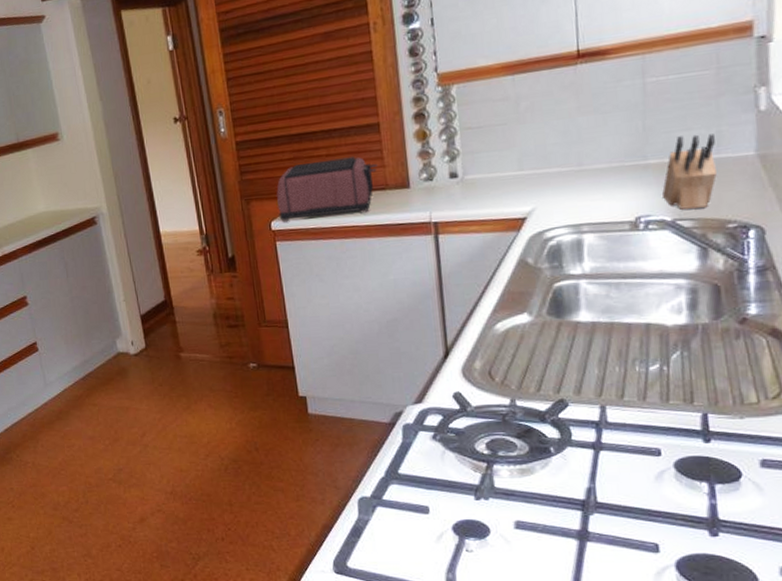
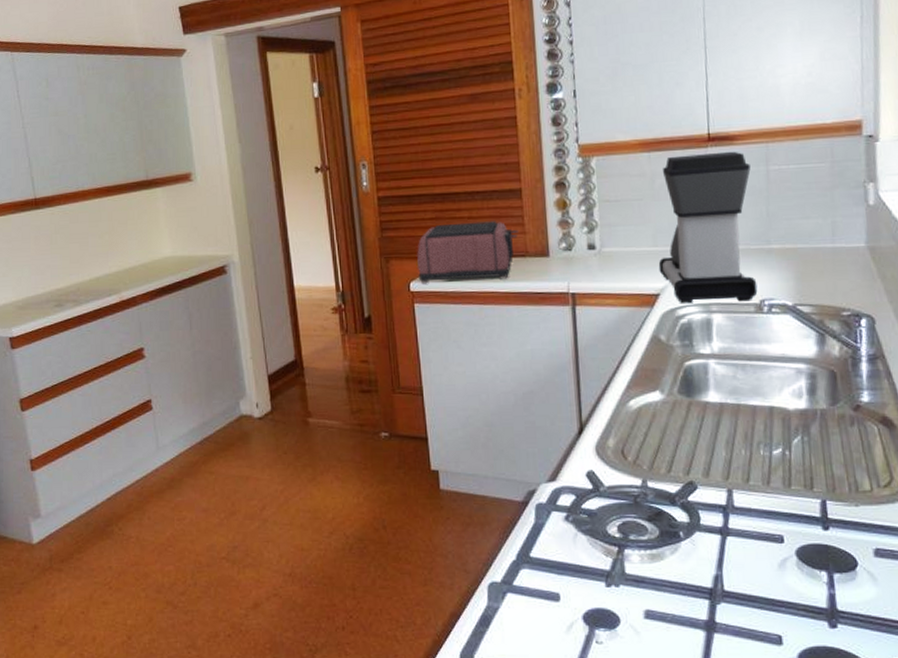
coffee maker: none [524,66,633,225] -> present [658,151,758,303]
knife block: present [662,134,717,210] -> none [784,223,832,295]

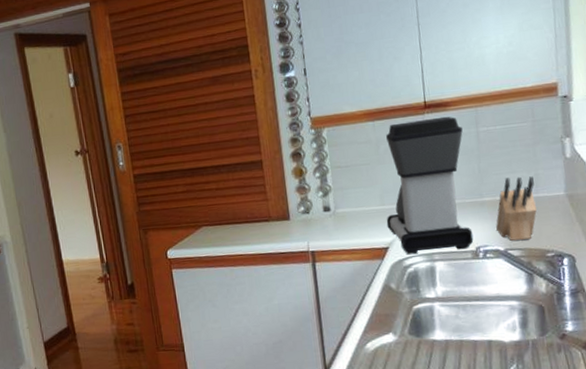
toaster: present [416,221,519,284] -> none [172,191,262,252]
knife block: none [784,223,832,295] -> present [496,176,537,241]

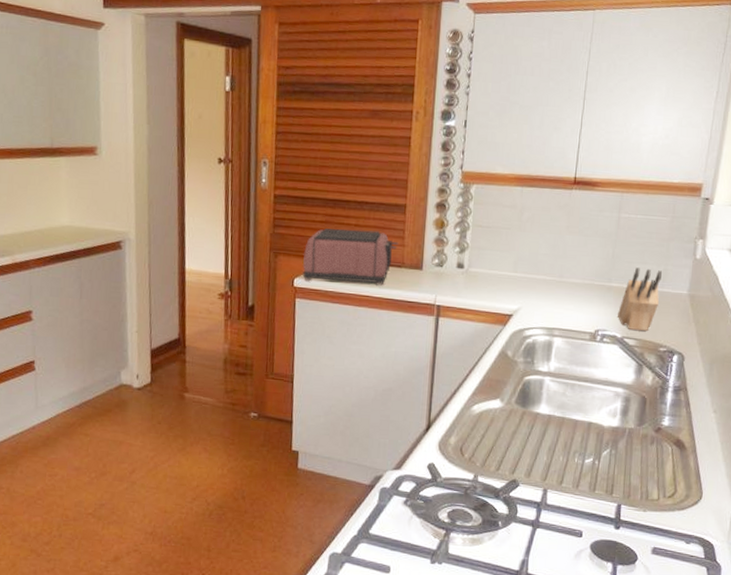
toaster: none [172,191,262,252] -> present [302,228,399,286]
coffee maker: present [386,116,474,254] -> none [515,193,606,330]

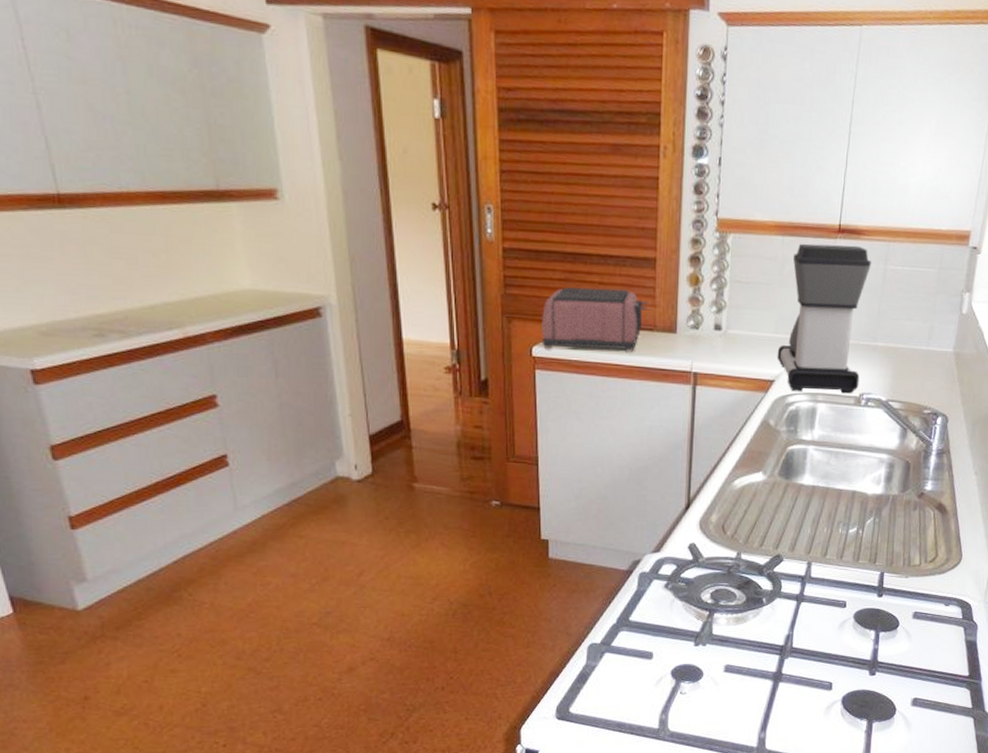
coffee maker: none [515,193,606,330] -> present [777,243,871,394]
knife block: present [618,267,662,331] -> none [883,325,928,392]

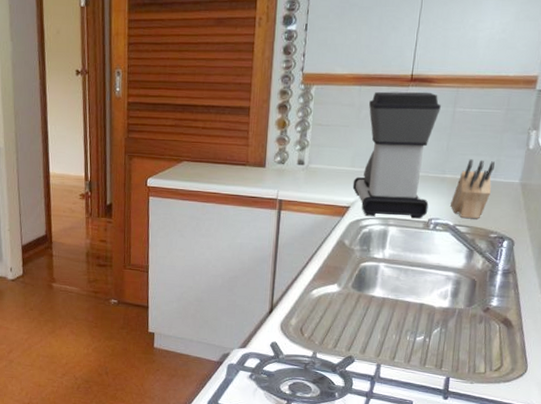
toaster: present [540,287,649,352] -> none [154,131,243,183]
knife block: none [883,325,928,392] -> present [451,159,495,218]

